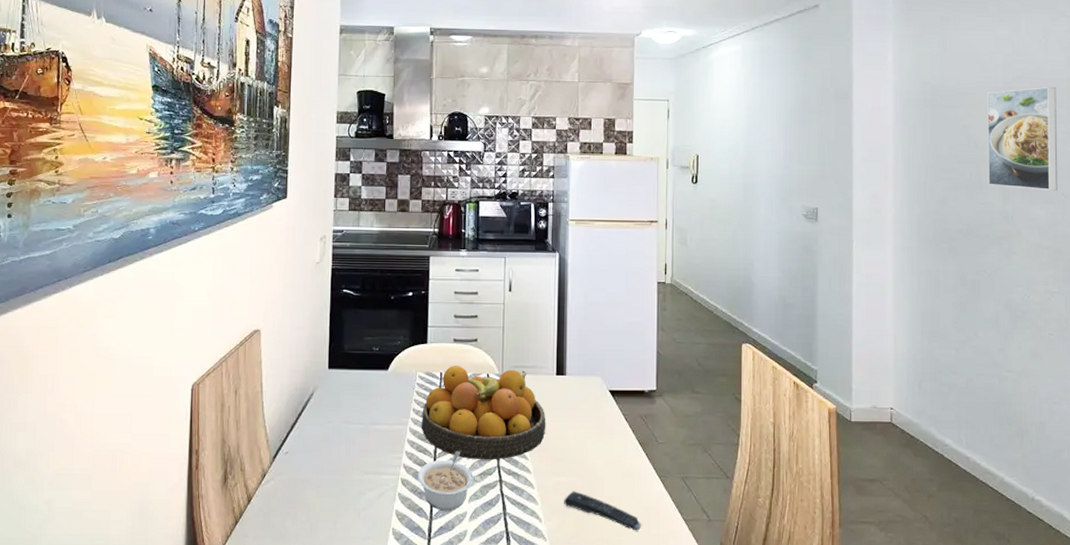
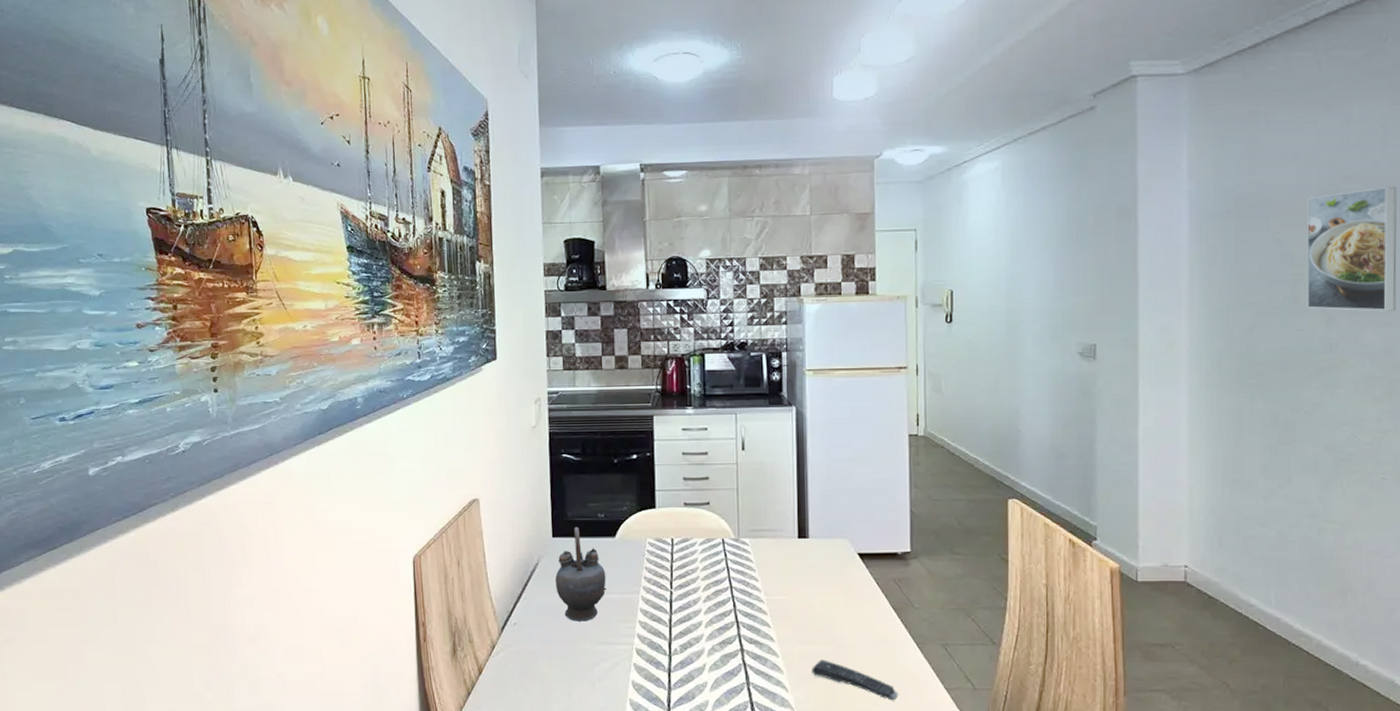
teapot: none [328,360,377,452] -> present [555,527,607,622]
legume: present [417,450,474,511] -> none [652,619,713,681]
fruit bowl: present [422,365,546,460] -> none [654,530,789,629]

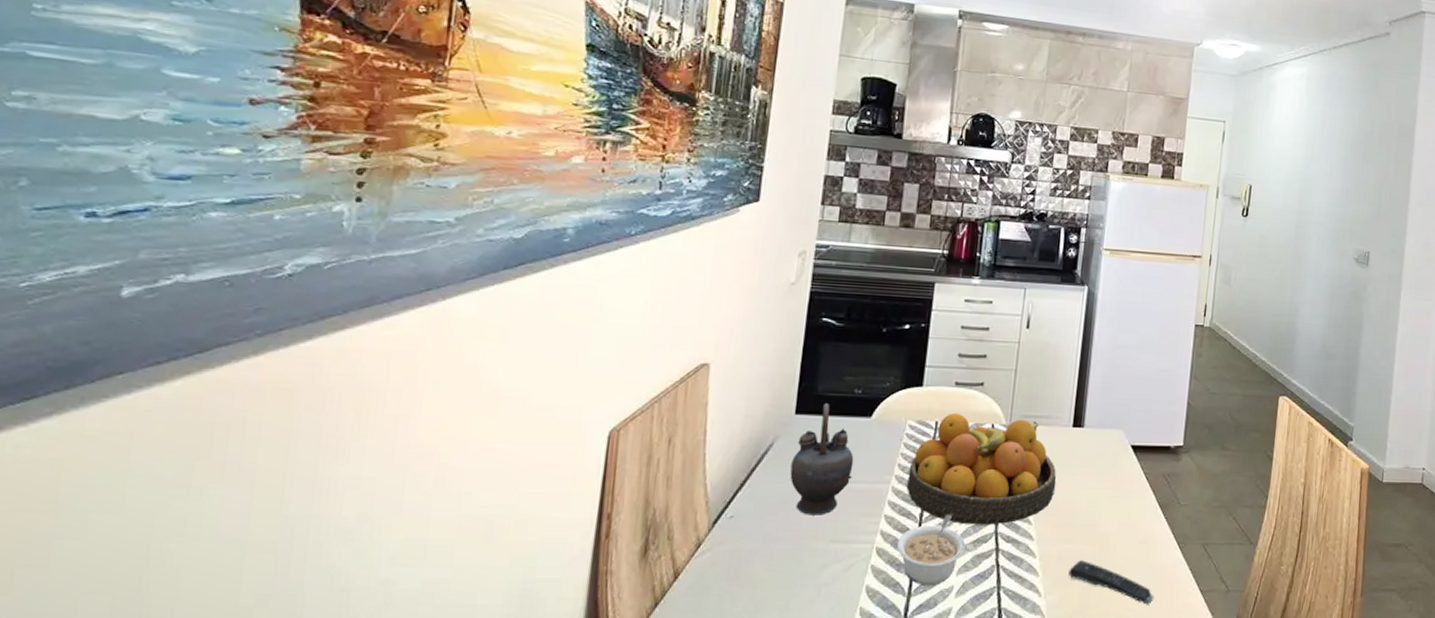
legume: none [652,619,713,681] -> present [896,514,965,586]
fruit bowl: none [654,530,789,629] -> present [907,412,1057,525]

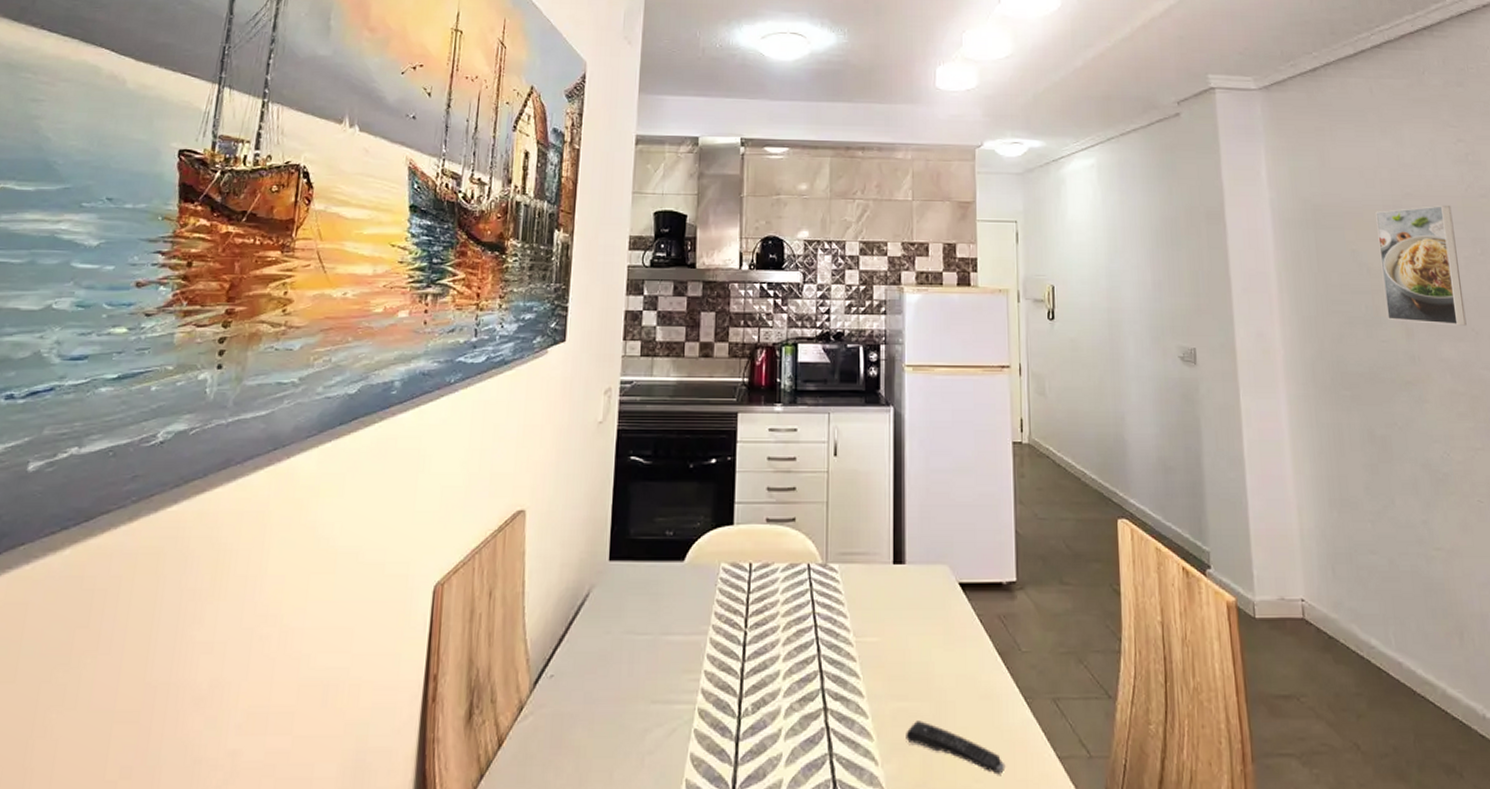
teapot: present [790,404,854,515] -> none [607,548,670,673]
legume: present [896,514,965,586] -> none [719,668,791,753]
fruit bowl: present [907,412,1057,525] -> none [725,552,882,681]

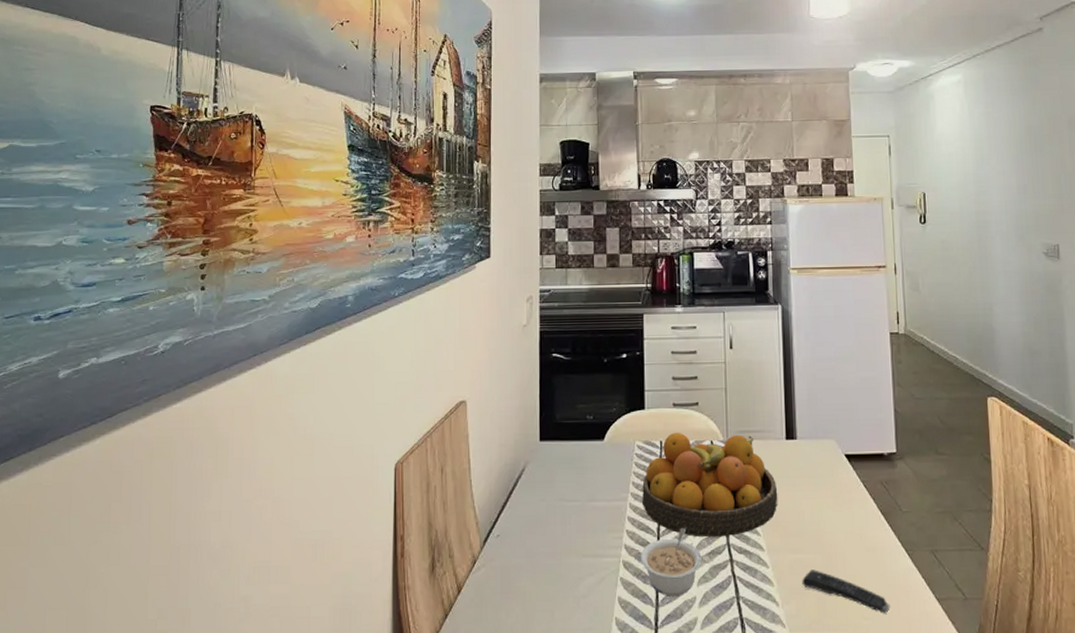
legume: none [719,668,791,753] -> present [640,527,702,597]
fruit bowl: none [725,552,882,681] -> present [642,432,778,538]

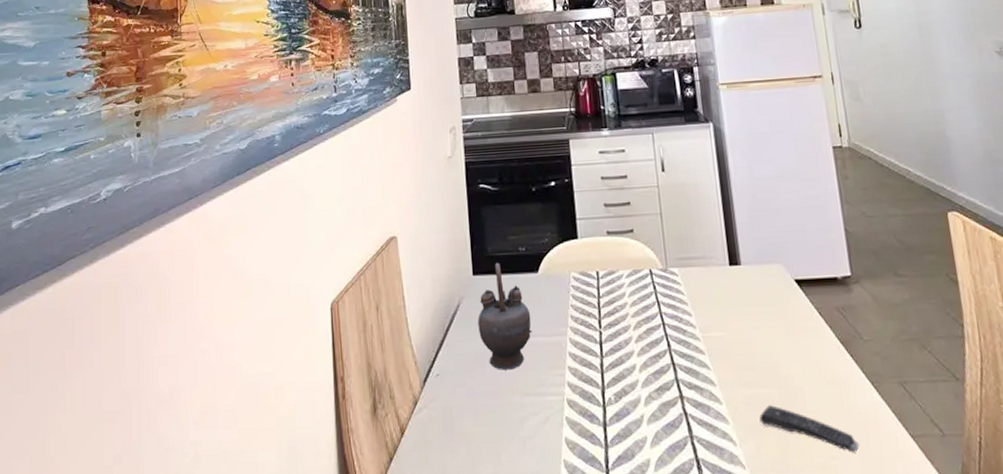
teapot: none [542,430,594,532] -> present [478,263,532,370]
legume: present [640,527,702,597] -> none [584,362,650,437]
fruit bowl: present [642,432,778,538] -> none [581,261,726,373]

